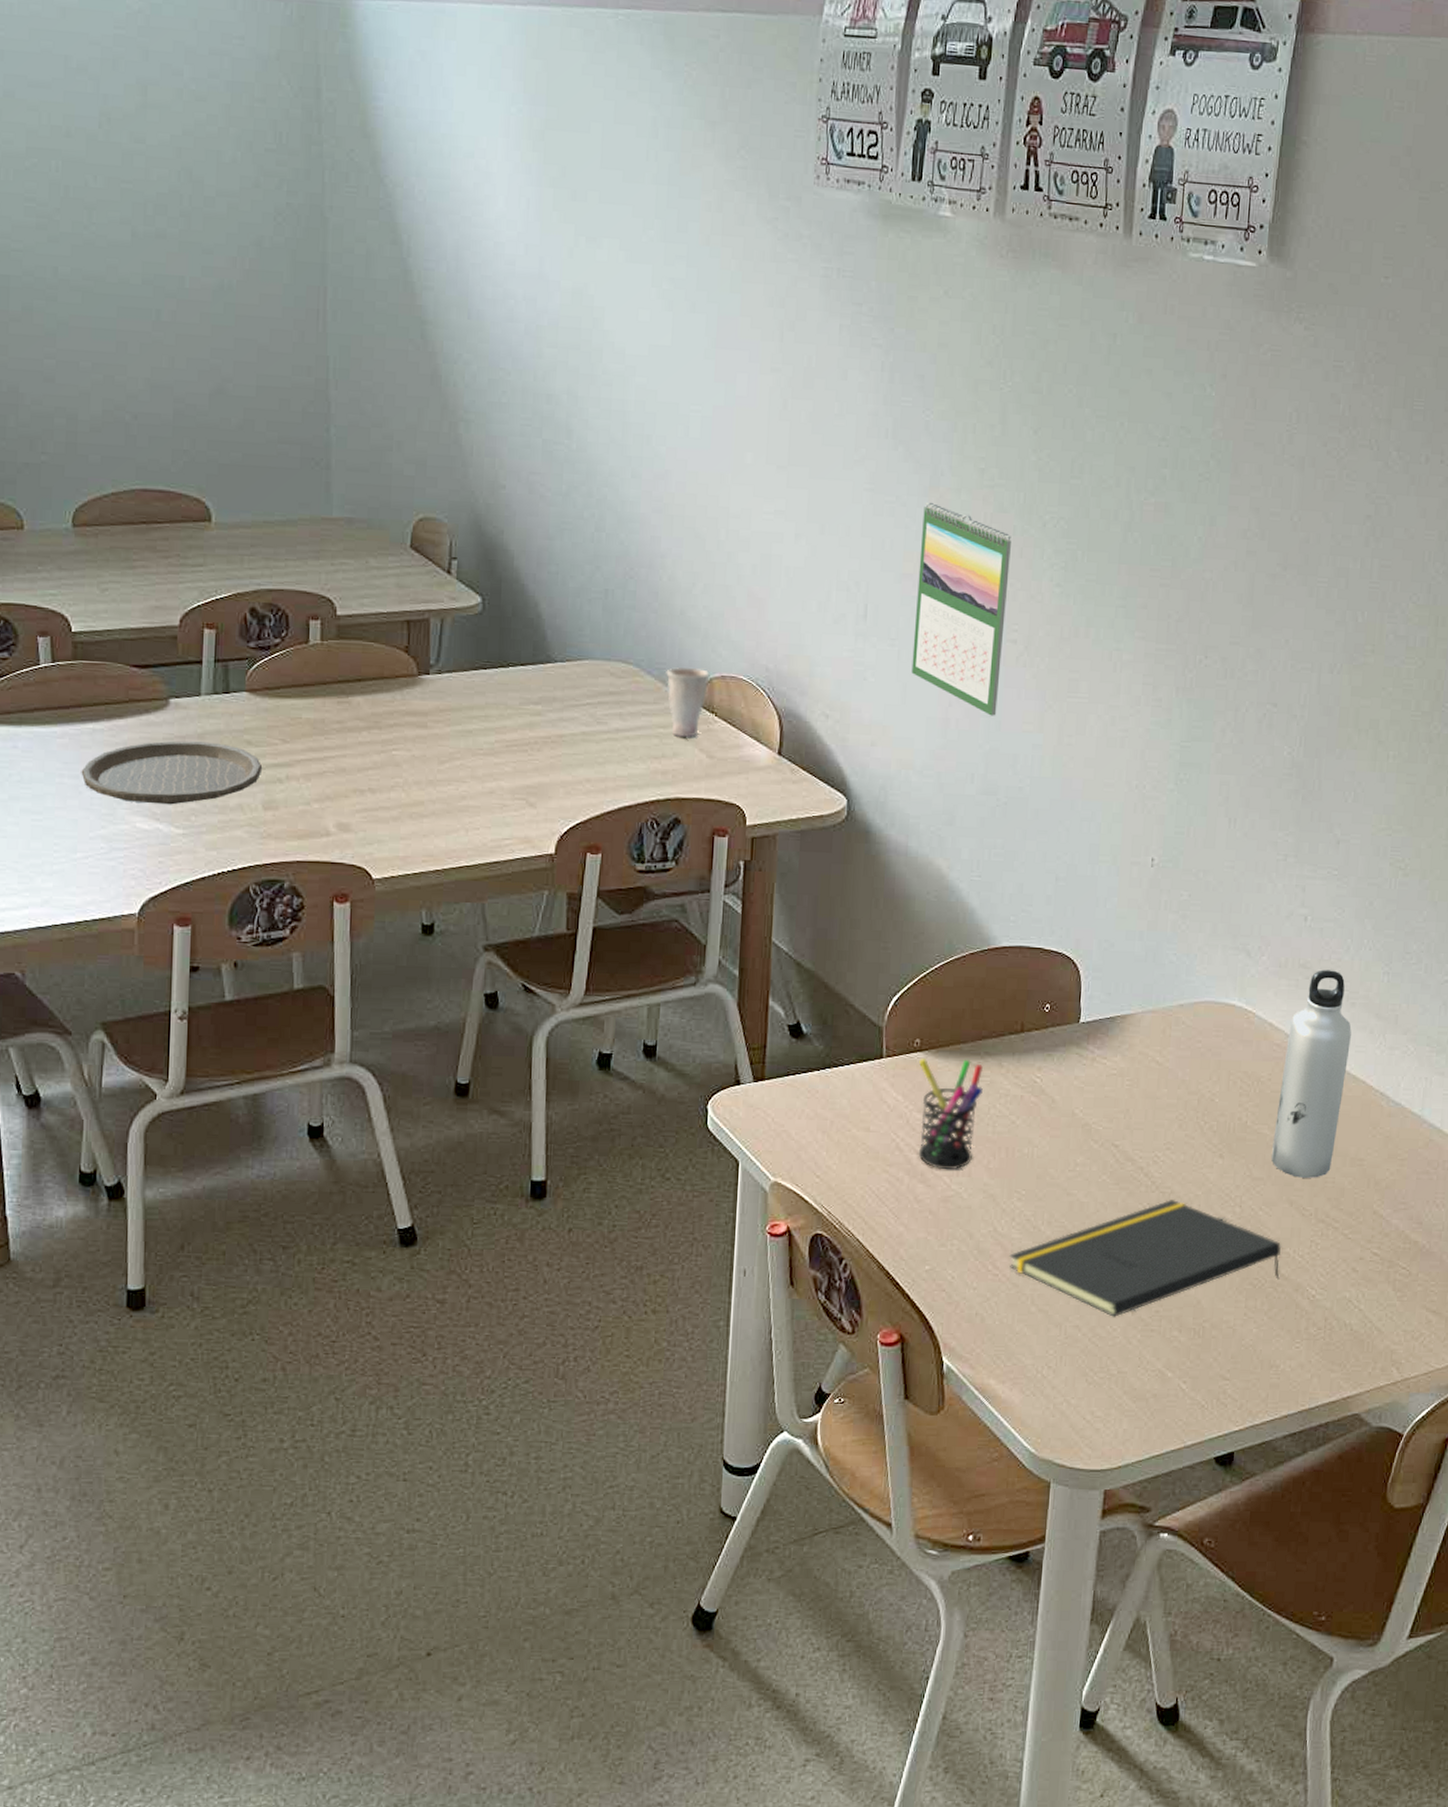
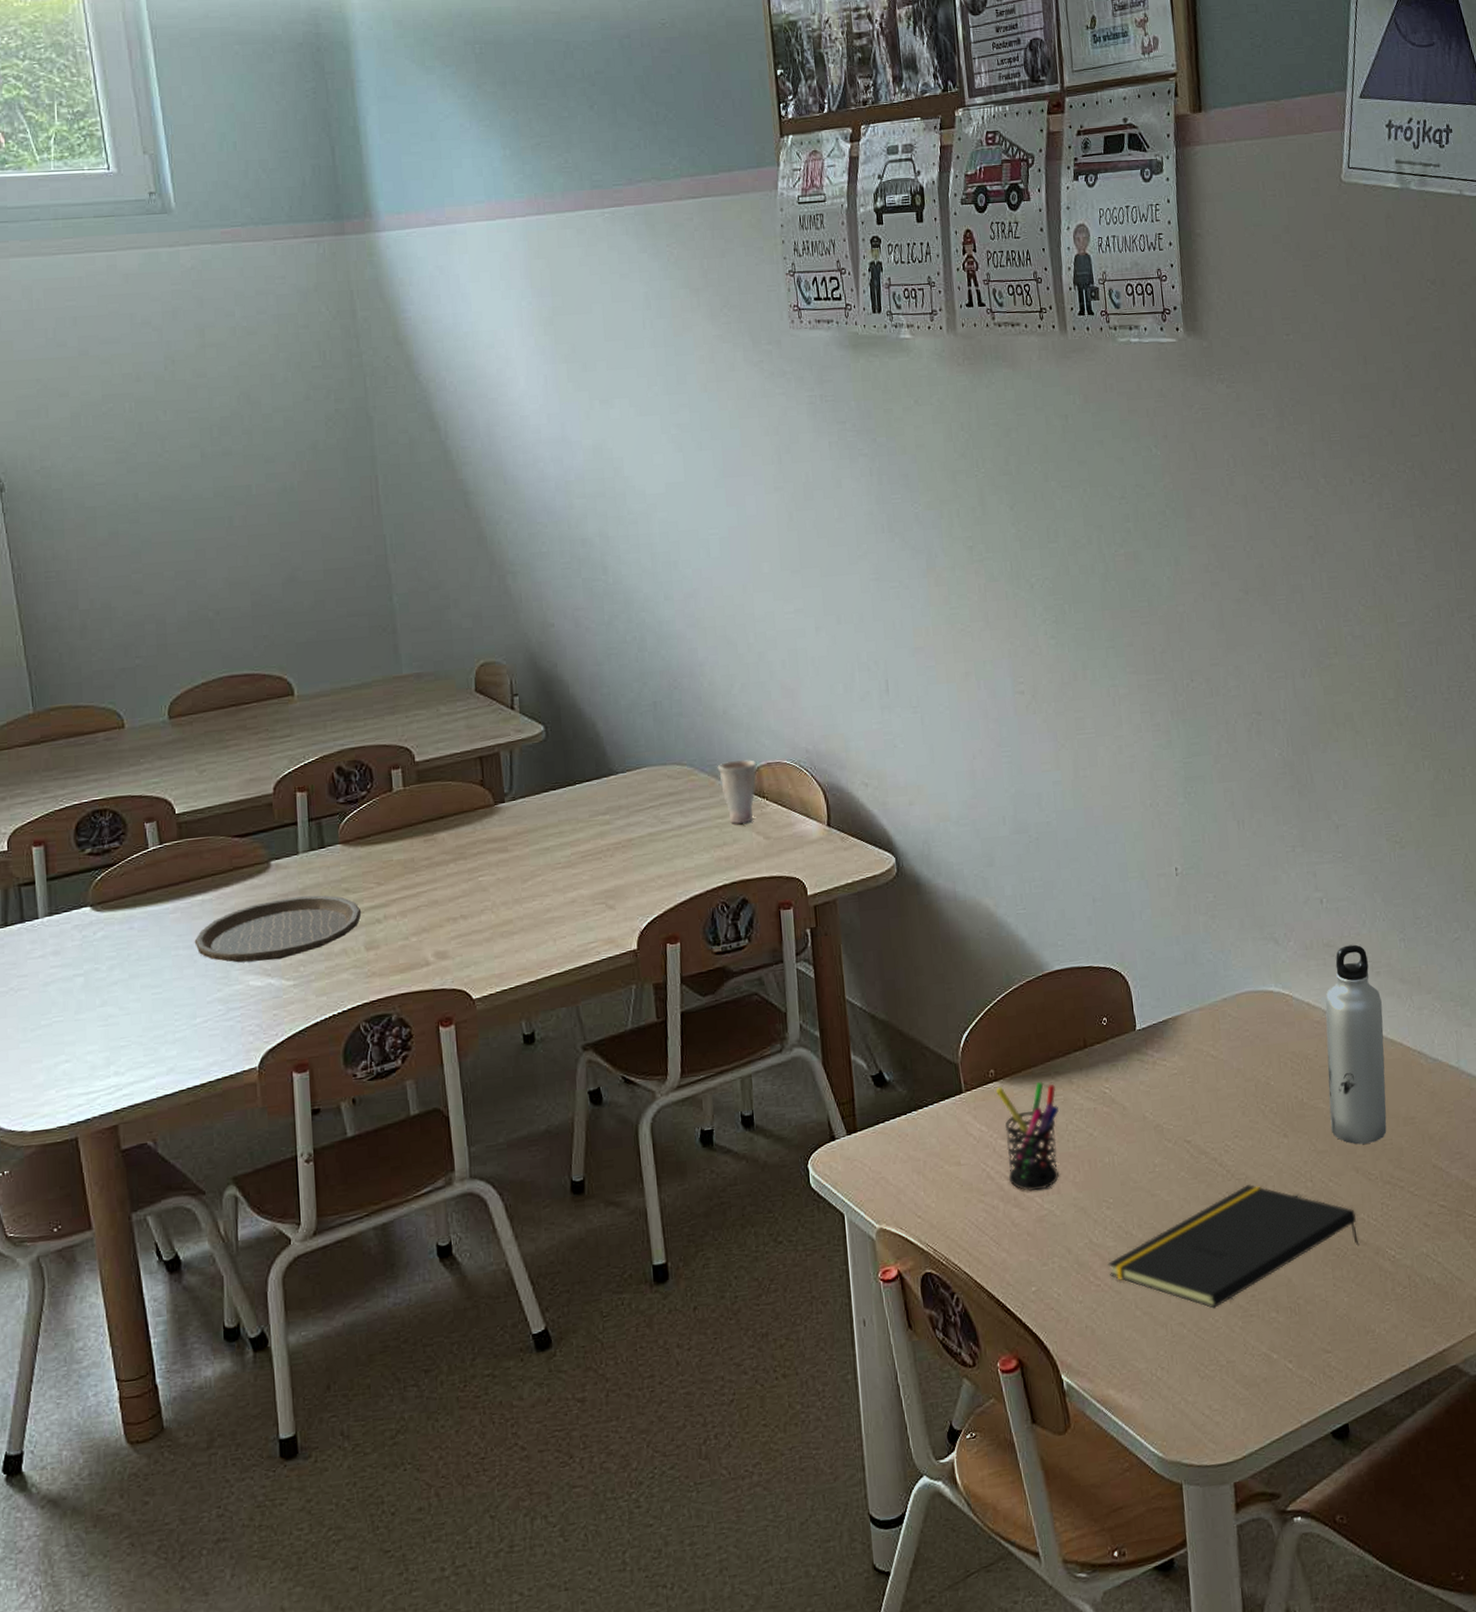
calendar: present [911,501,1011,716] -> none [925,581,1016,762]

